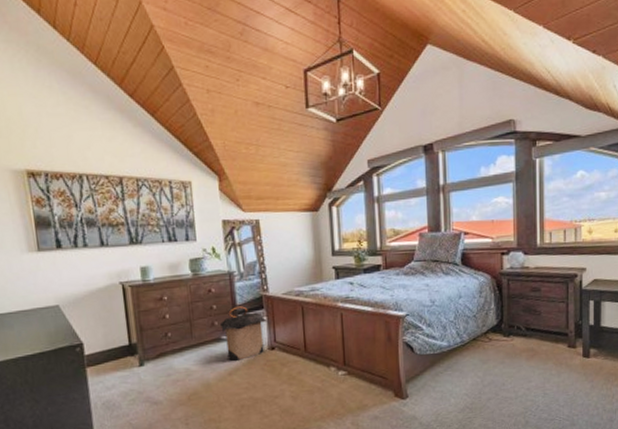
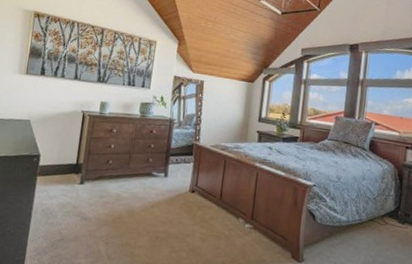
laundry hamper: present [220,306,267,361] -> none [154,149,194,196]

